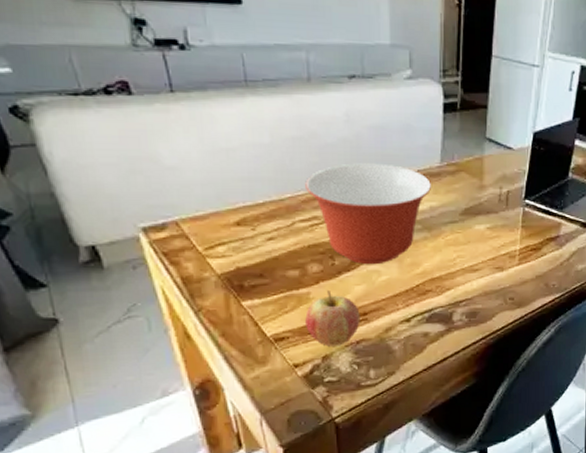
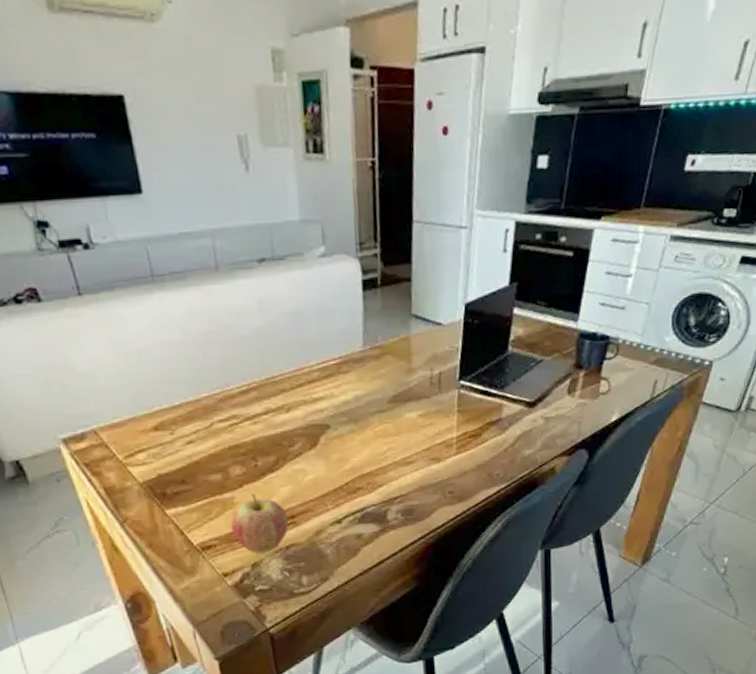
mixing bowl: present [305,163,431,265] -> none [221,352,355,464]

